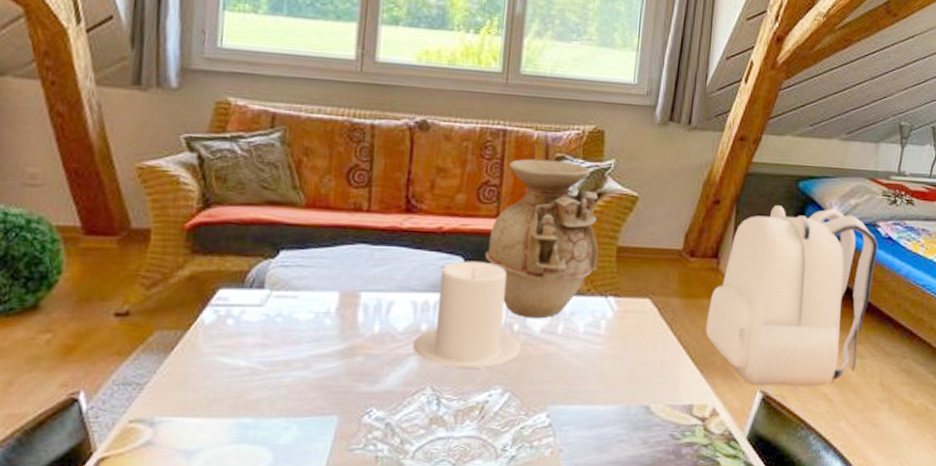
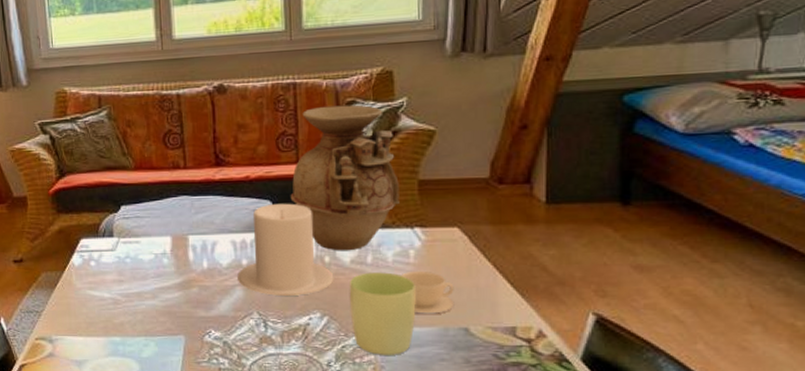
mug: none [533,343,603,437] -> present [349,272,416,355]
teacup: none [589,343,640,391] -> present [400,270,455,314]
backpack: present [705,205,878,386] -> none [522,120,735,308]

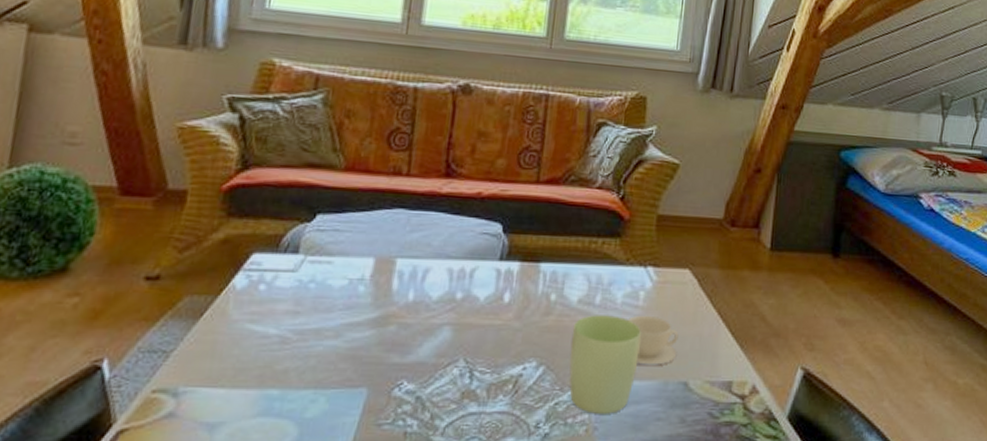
candle: present [238,203,334,297] -> none [447,227,558,341]
vase: present [290,104,400,251] -> none [523,124,639,289]

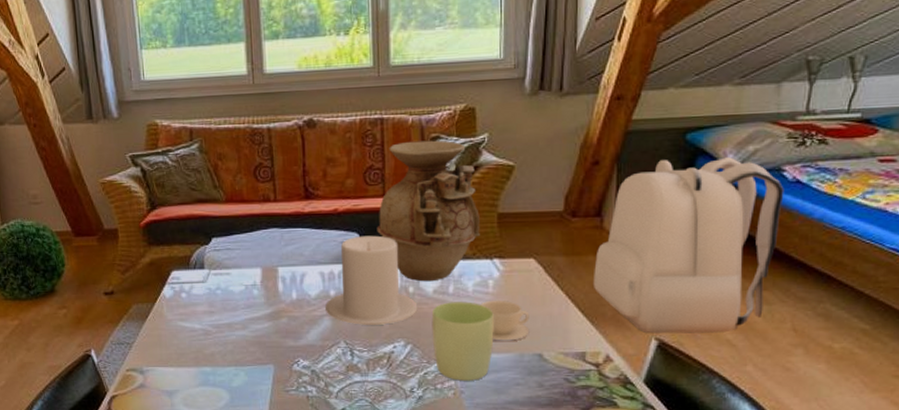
candle: none [447,227,558,341] -> present [325,235,418,326]
vase: none [523,124,639,289] -> present [377,140,480,282]
backpack: none [745,175,921,364] -> present [593,157,784,334]

